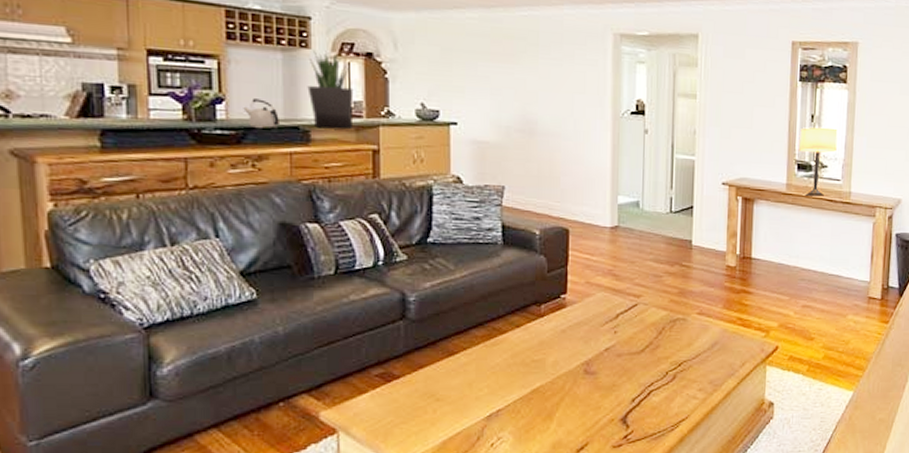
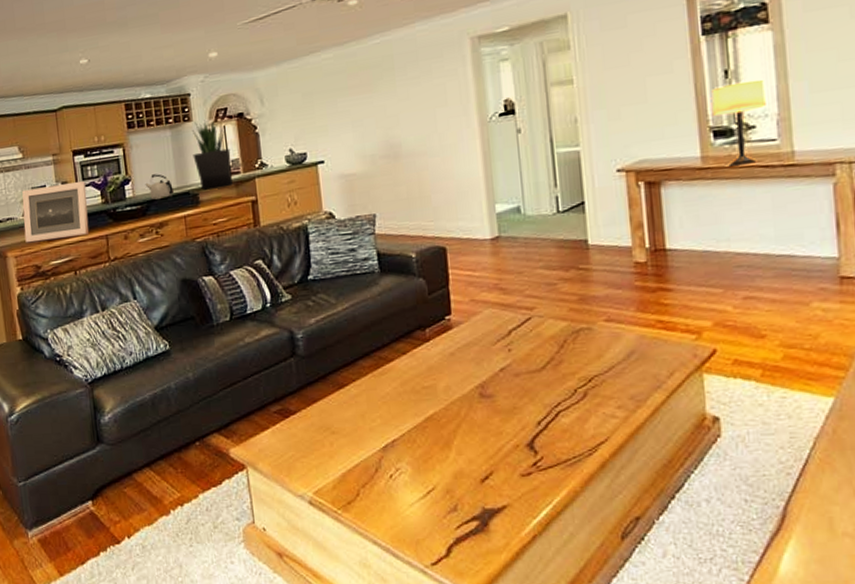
picture frame: none [65,83,163,155] -> present [22,180,89,243]

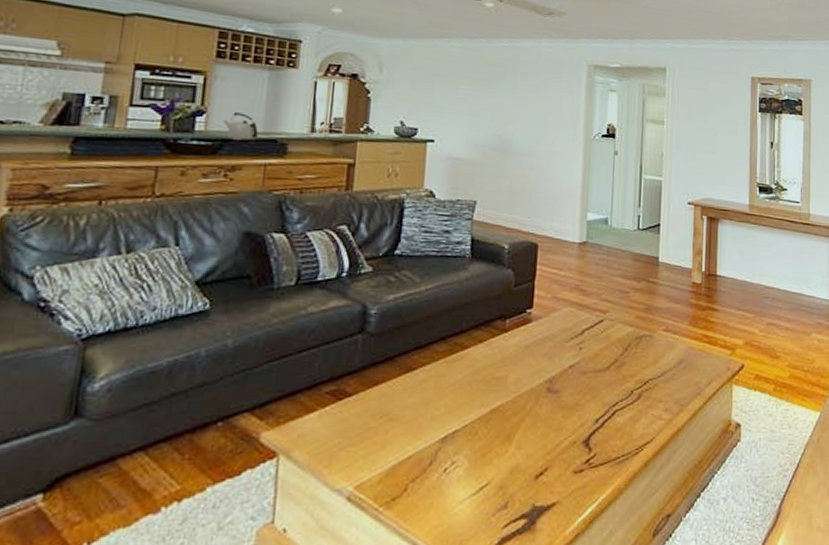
picture frame: present [22,180,89,243] -> none [34,92,144,163]
planter: present [191,120,234,191] -> none [290,69,336,144]
table lamp: present [711,79,766,168] -> none [760,153,796,218]

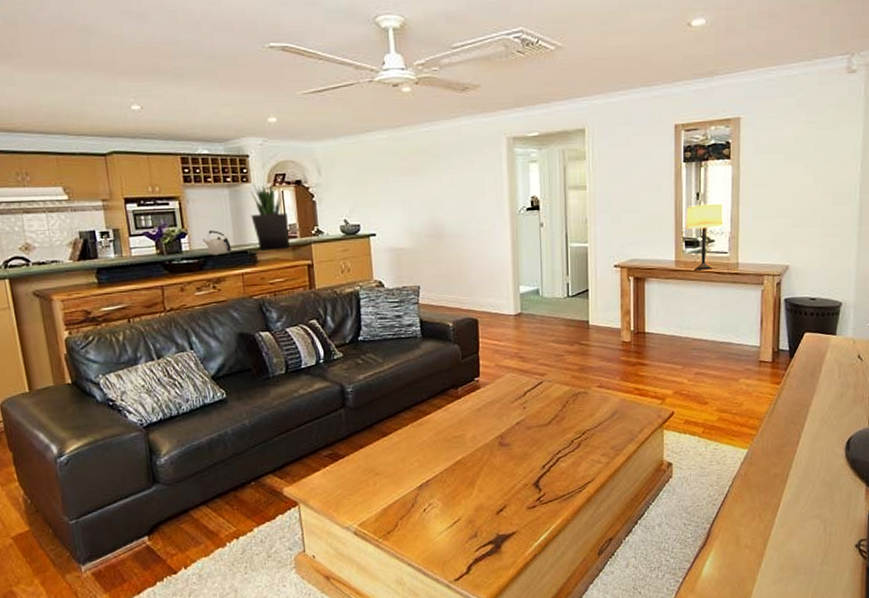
planter: none [290,69,336,144] -> present [250,183,291,252]
table lamp: none [760,153,796,218] -> present [686,203,723,272]

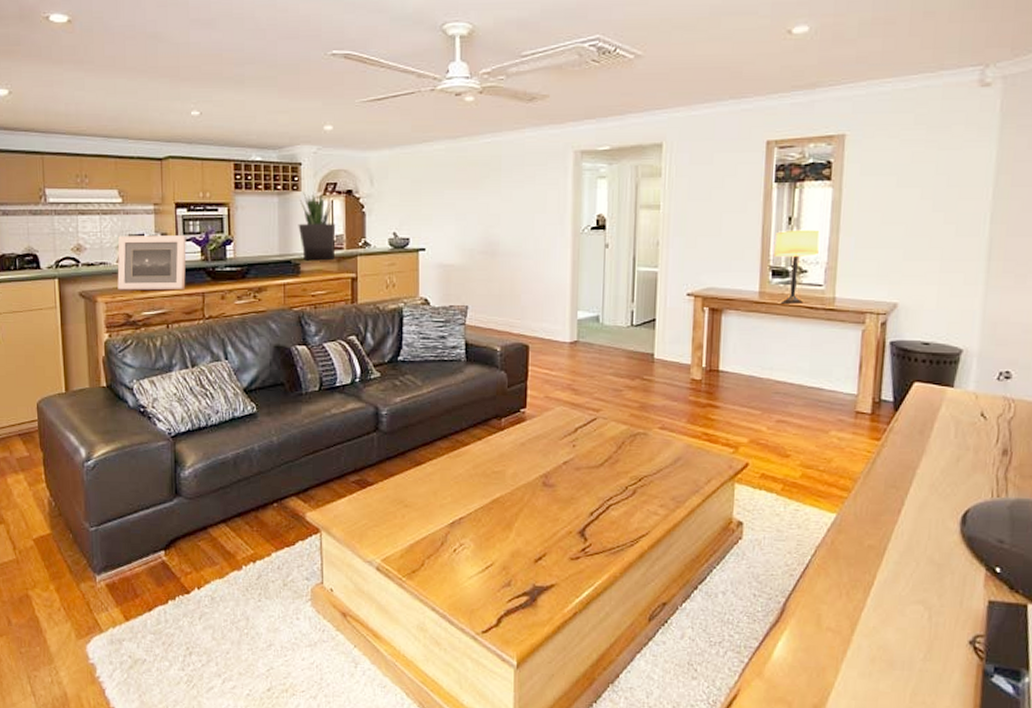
picture frame: none [68,229,143,288] -> present [117,234,186,291]
kettle: present [202,230,231,255] -> none [247,238,275,264]

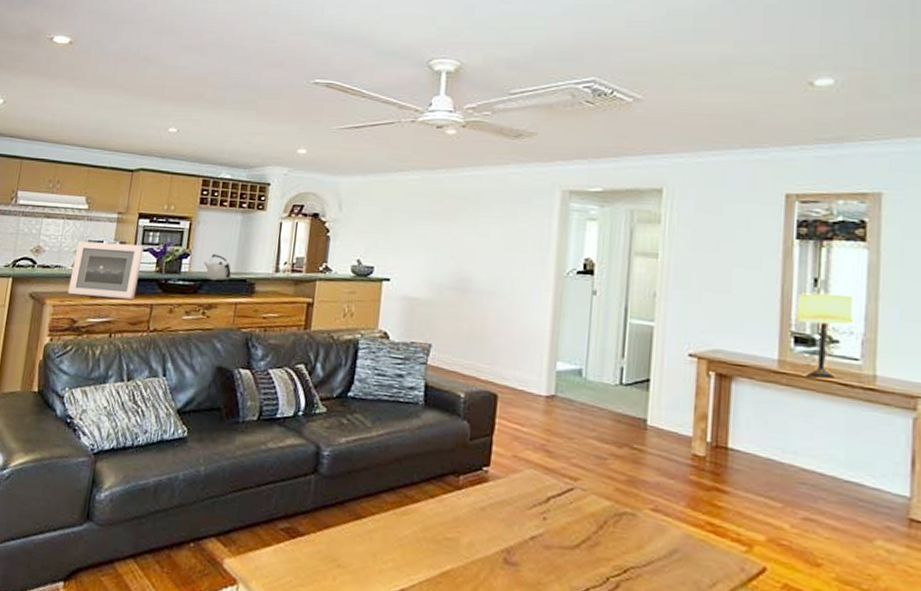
kettle: none [247,238,275,264] -> present [203,254,231,281]
planter: present [298,191,336,262] -> none [258,211,298,284]

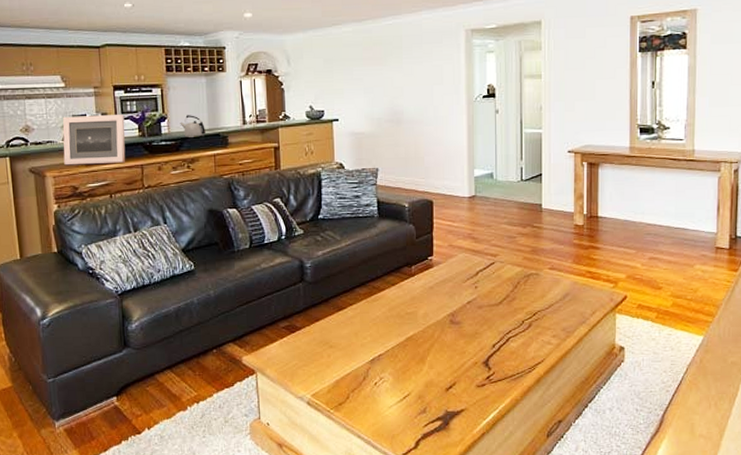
table lamp: present [797,293,854,379] -> none [641,91,679,158]

